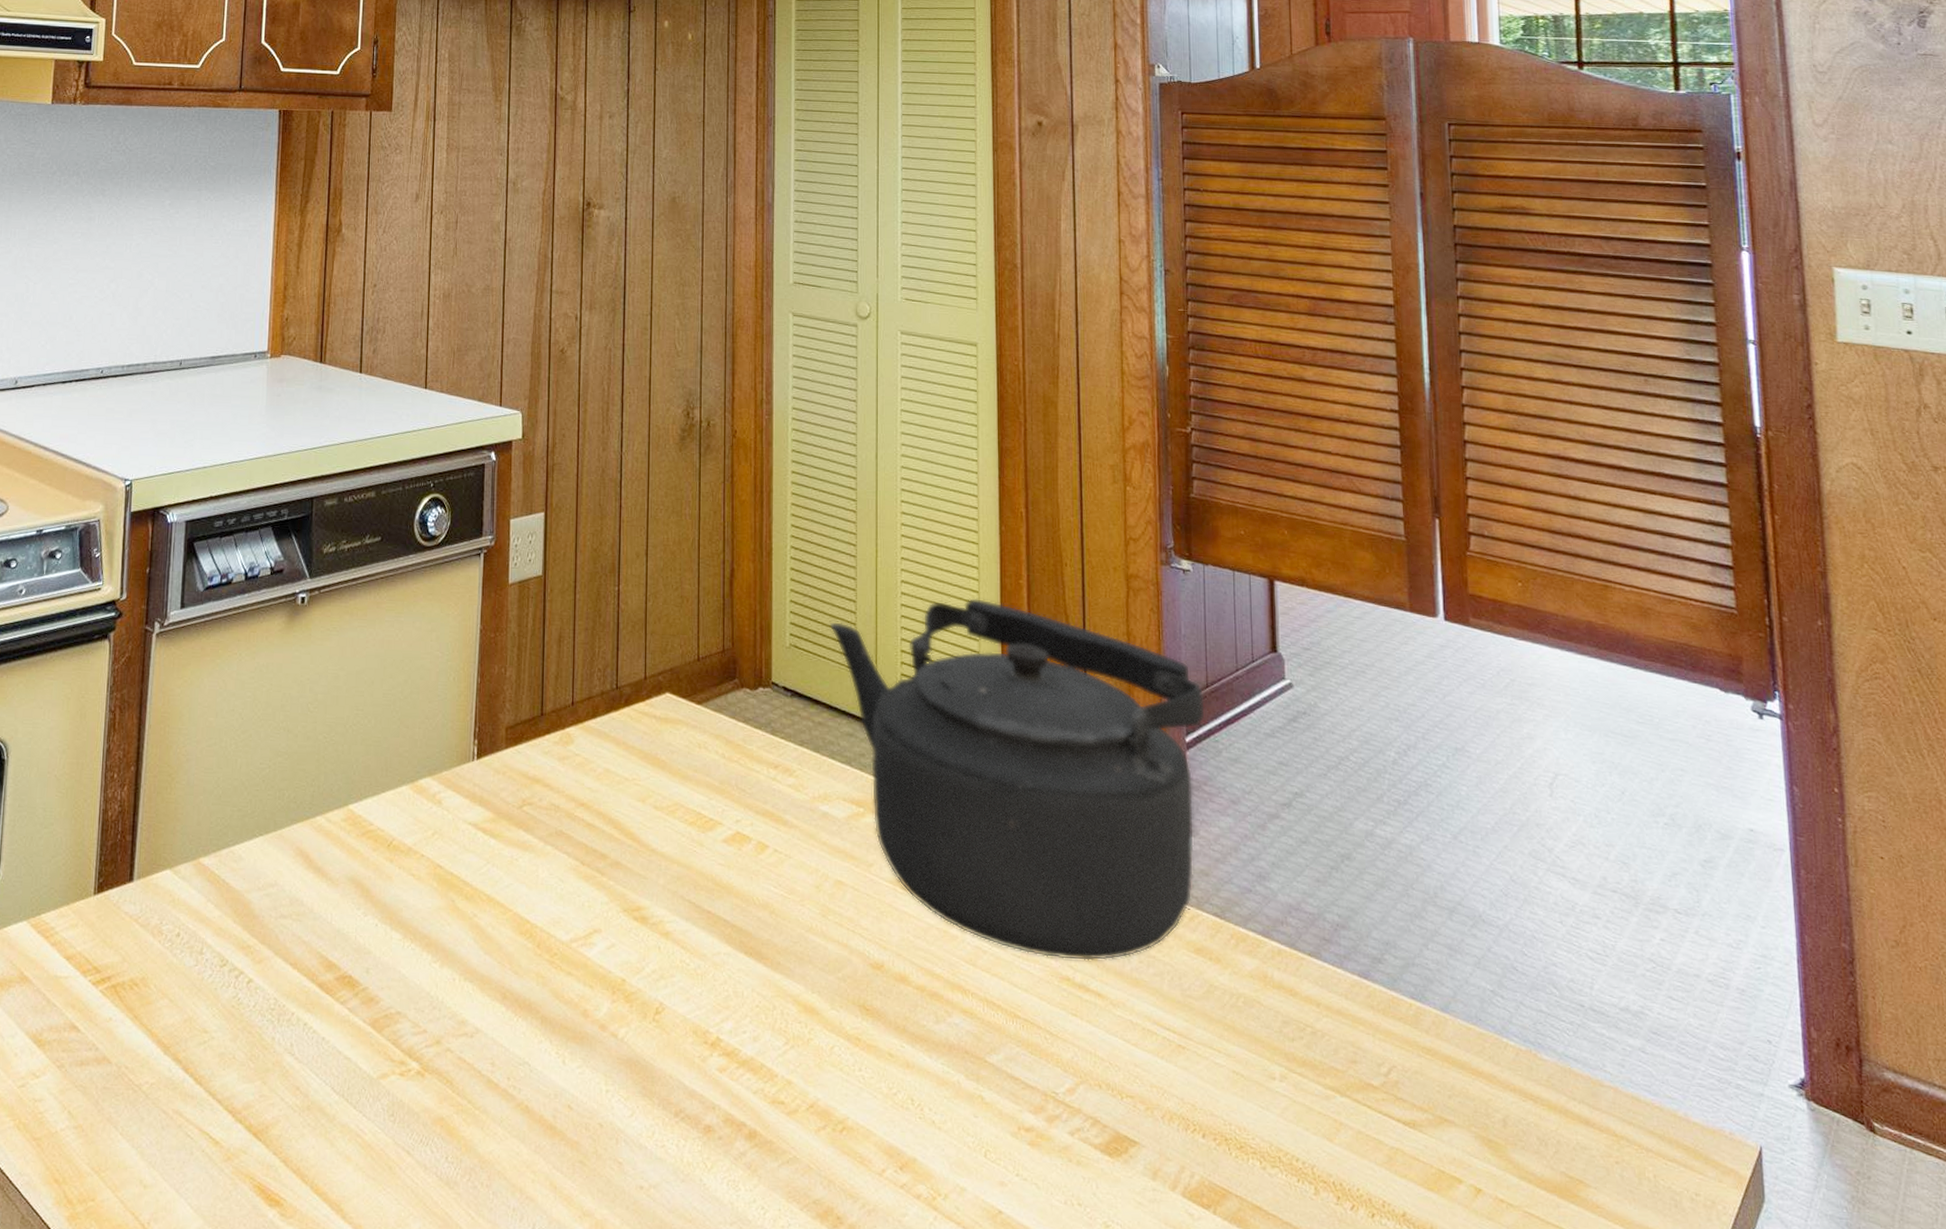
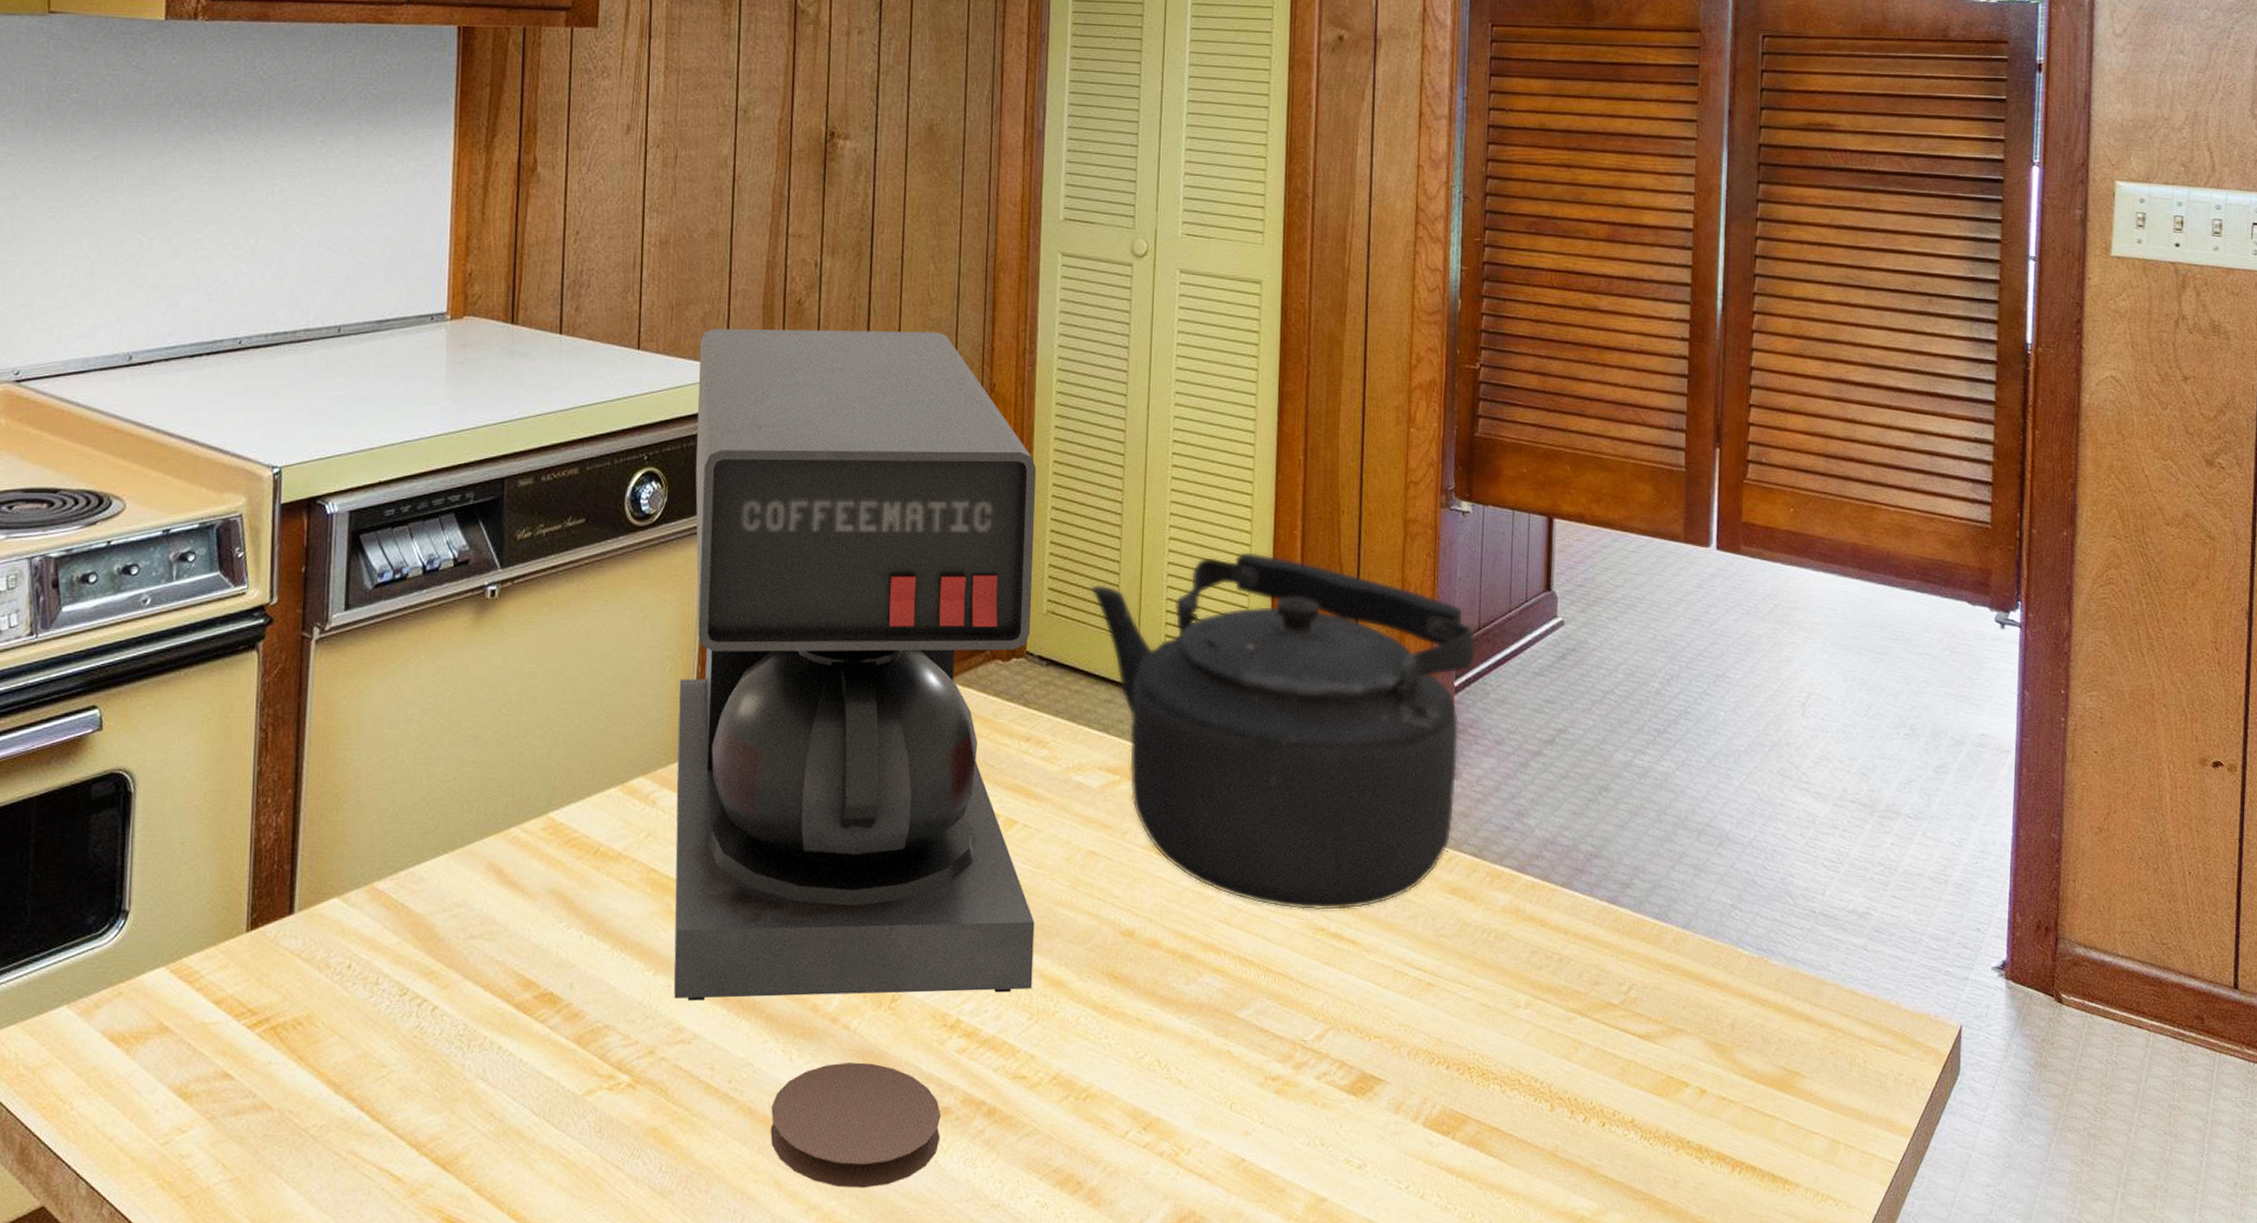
coffee maker: none [458,372,788,1015] -> present [674,329,1037,1001]
coaster: none [546,1070,705,1200] -> present [770,1062,941,1188]

